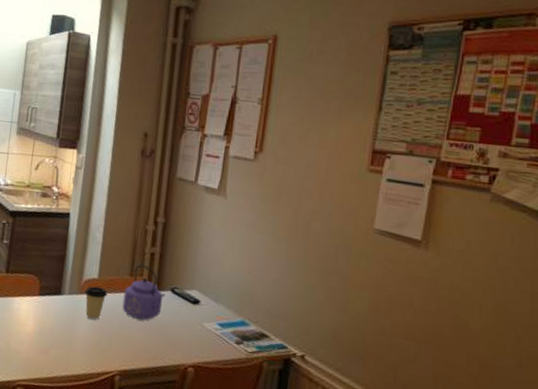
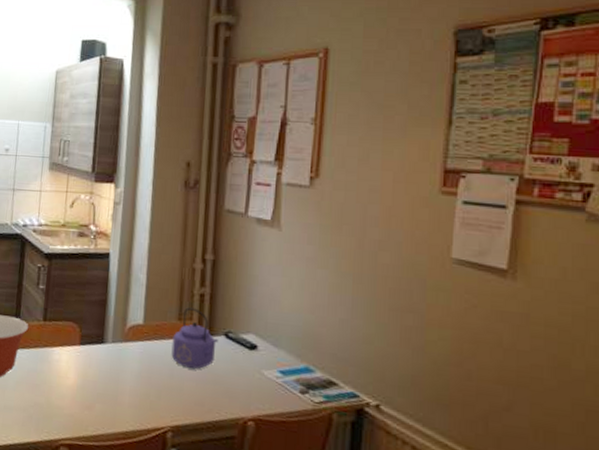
coffee cup: present [84,286,108,320] -> none [129,332,155,371]

